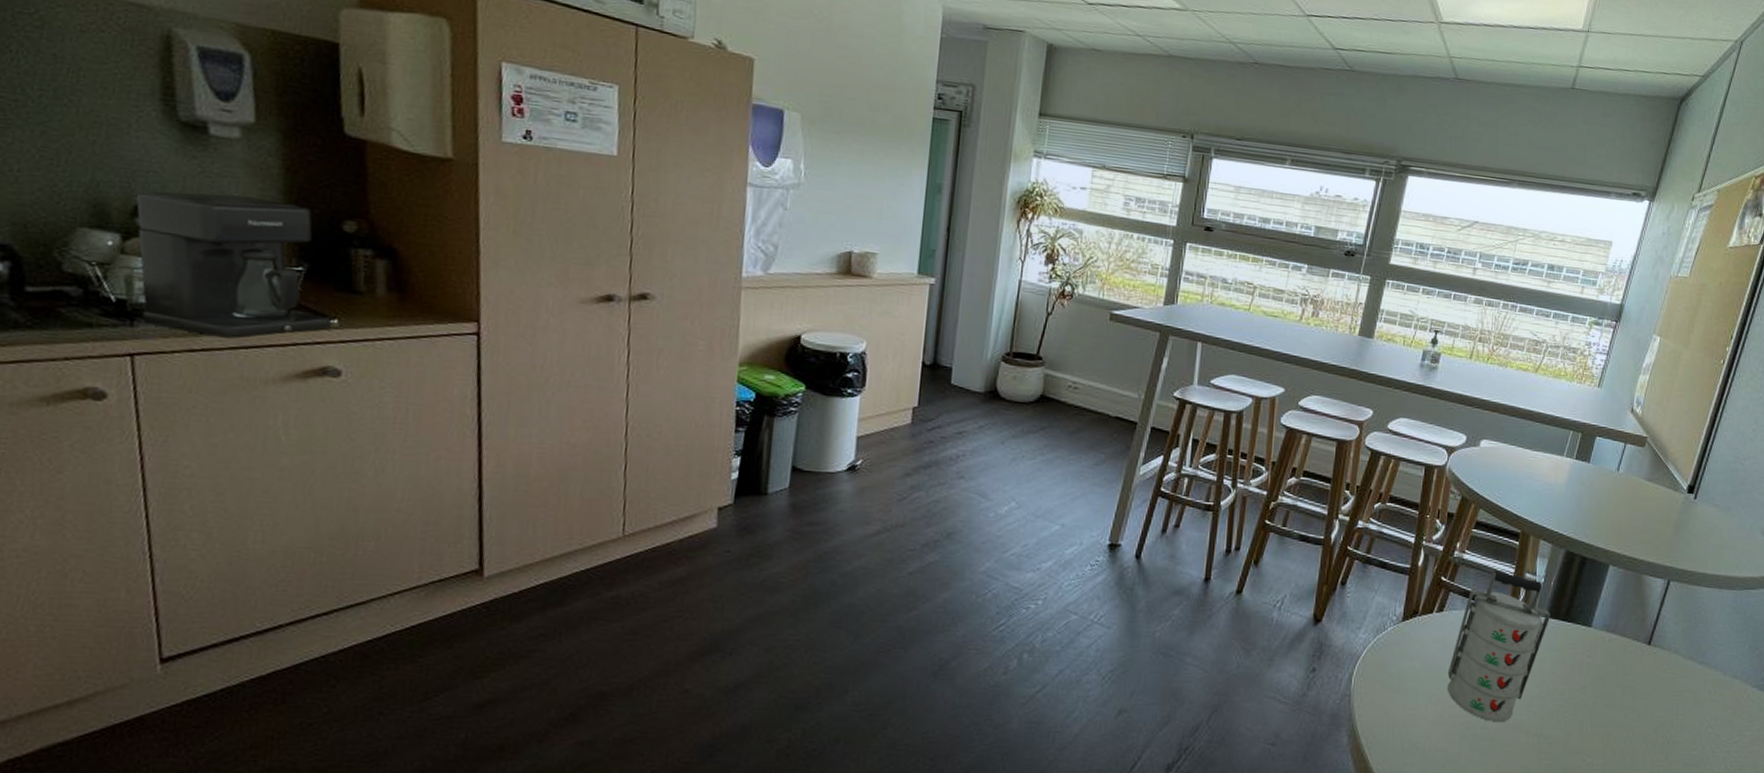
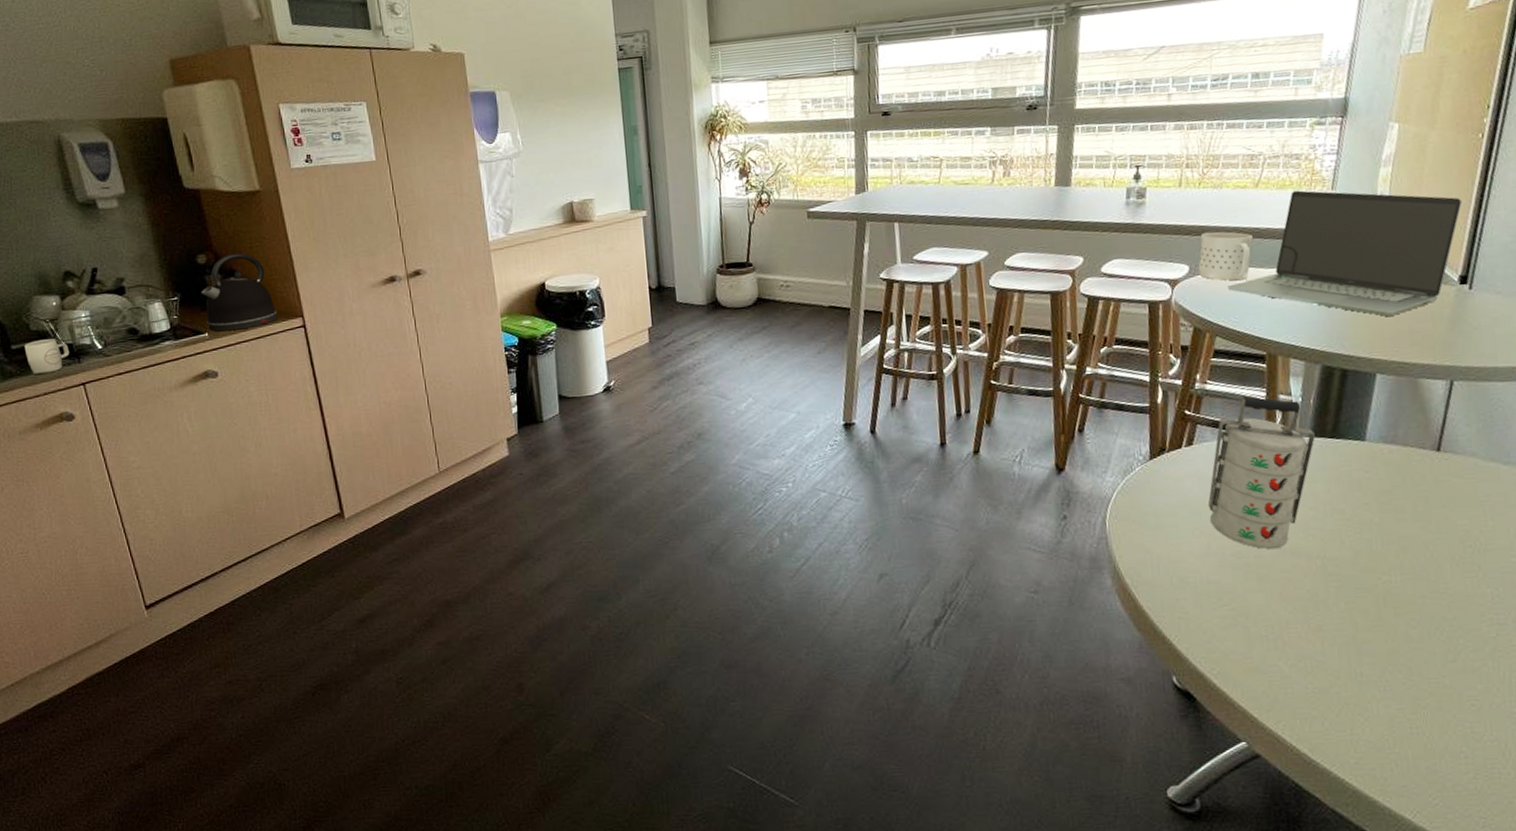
mug: none [46,286,120,333] -> present [24,339,70,374]
coffee maker: present [135,190,332,340] -> none [63,249,205,362]
kettle: none [339,227,445,324] -> present [201,252,278,332]
mug: none [1473,406,1526,458] -> present [1197,231,1253,281]
laptop: none [1497,382,1700,514] -> present [1227,190,1463,317]

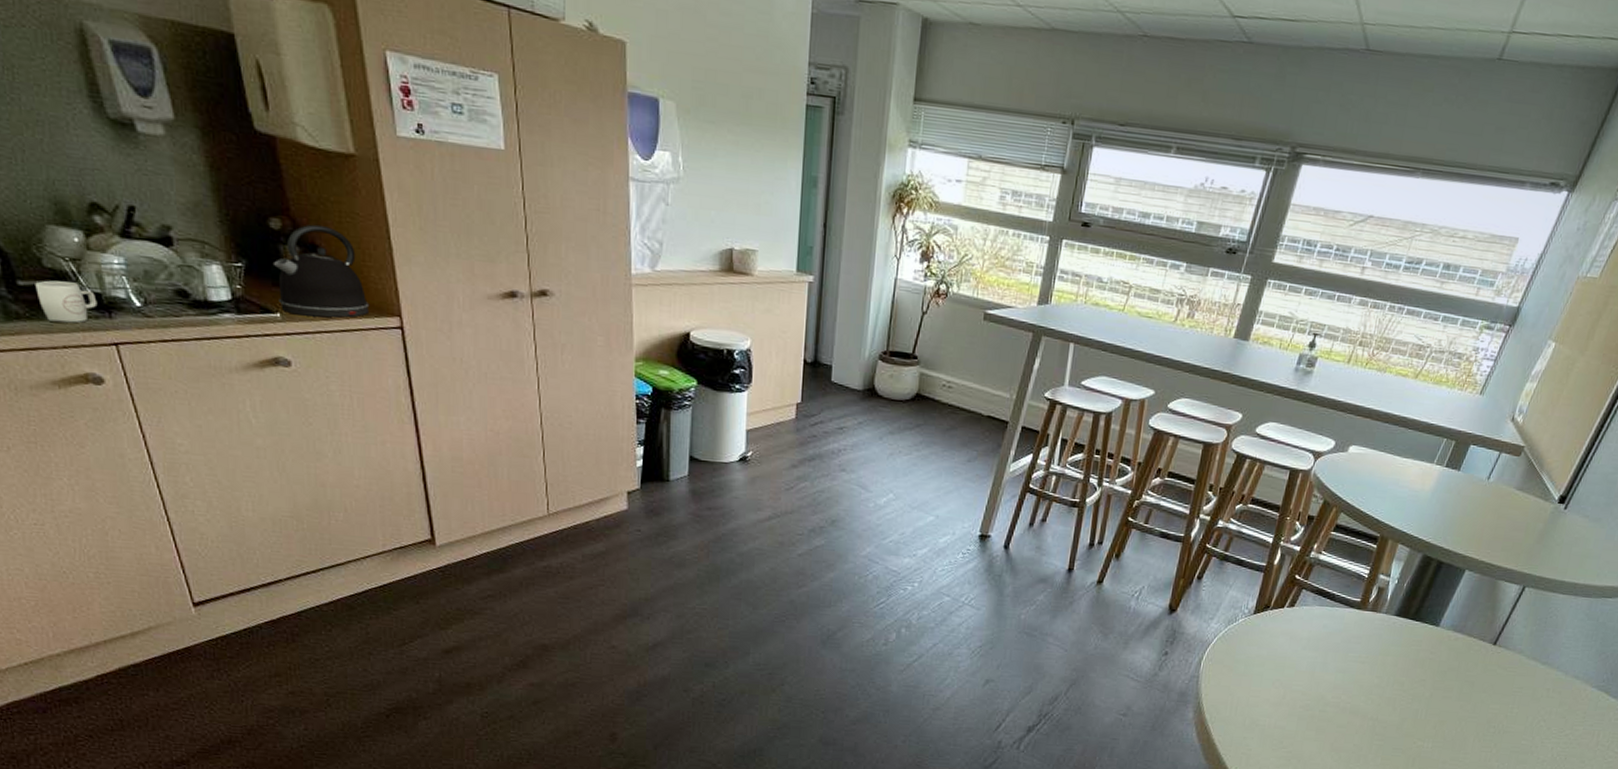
mug: present [1197,231,1253,281] -> none [1341,412,1399,464]
food container: present [1207,396,1315,550] -> none [1291,571,1400,707]
laptop: present [1227,190,1463,317] -> none [1363,388,1585,522]

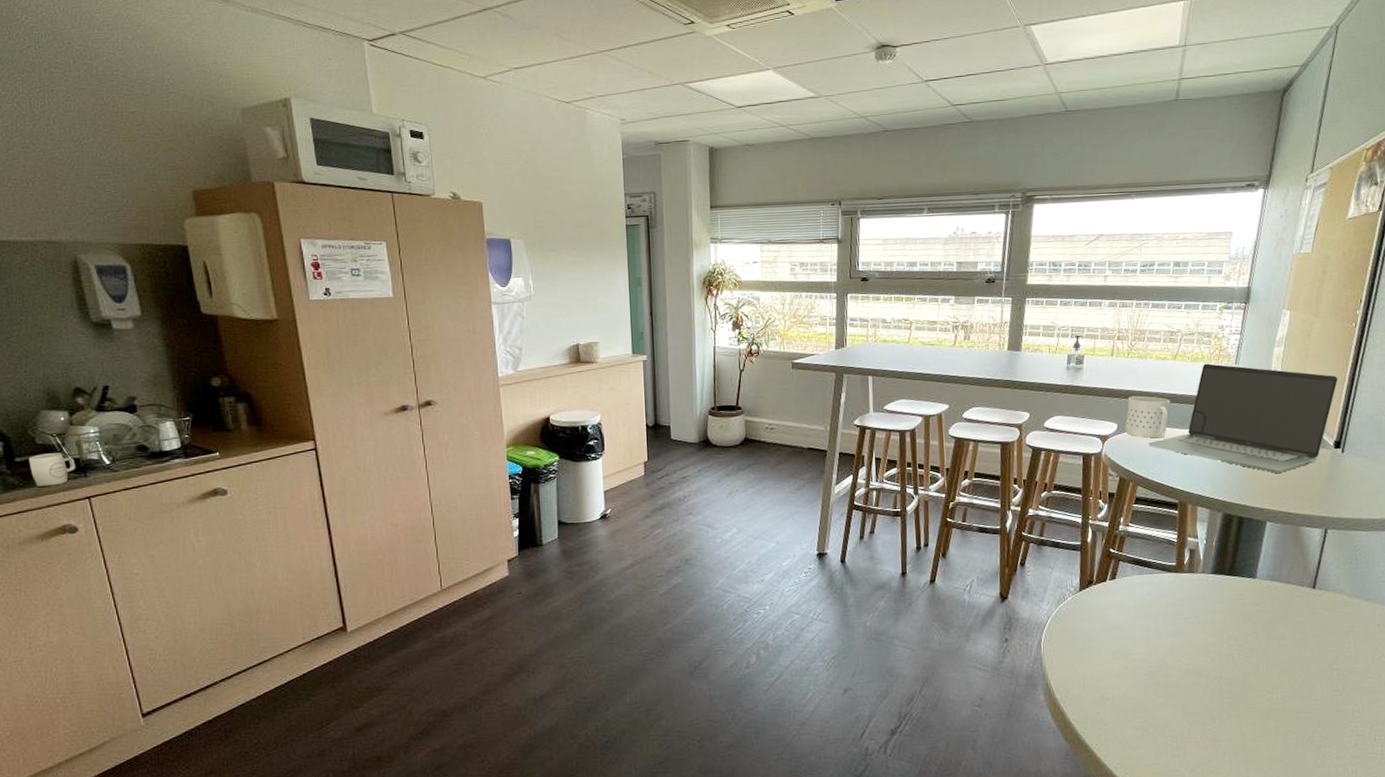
kettle: present [272,224,370,318] -> none [213,377,290,452]
mug: none [1341,412,1399,464] -> present [1124,395,1170,439]
laptop: none [1363,388,1585,522] -> present [1148,363,1339,474]

